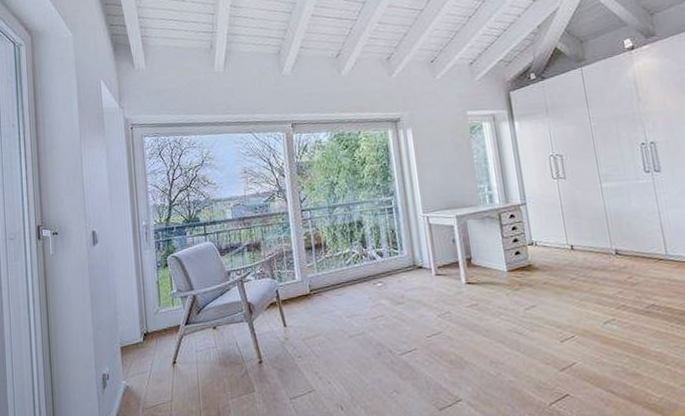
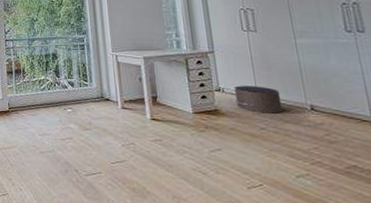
pouf: none [542,235,591,263] -> present [229,85,283,114]

